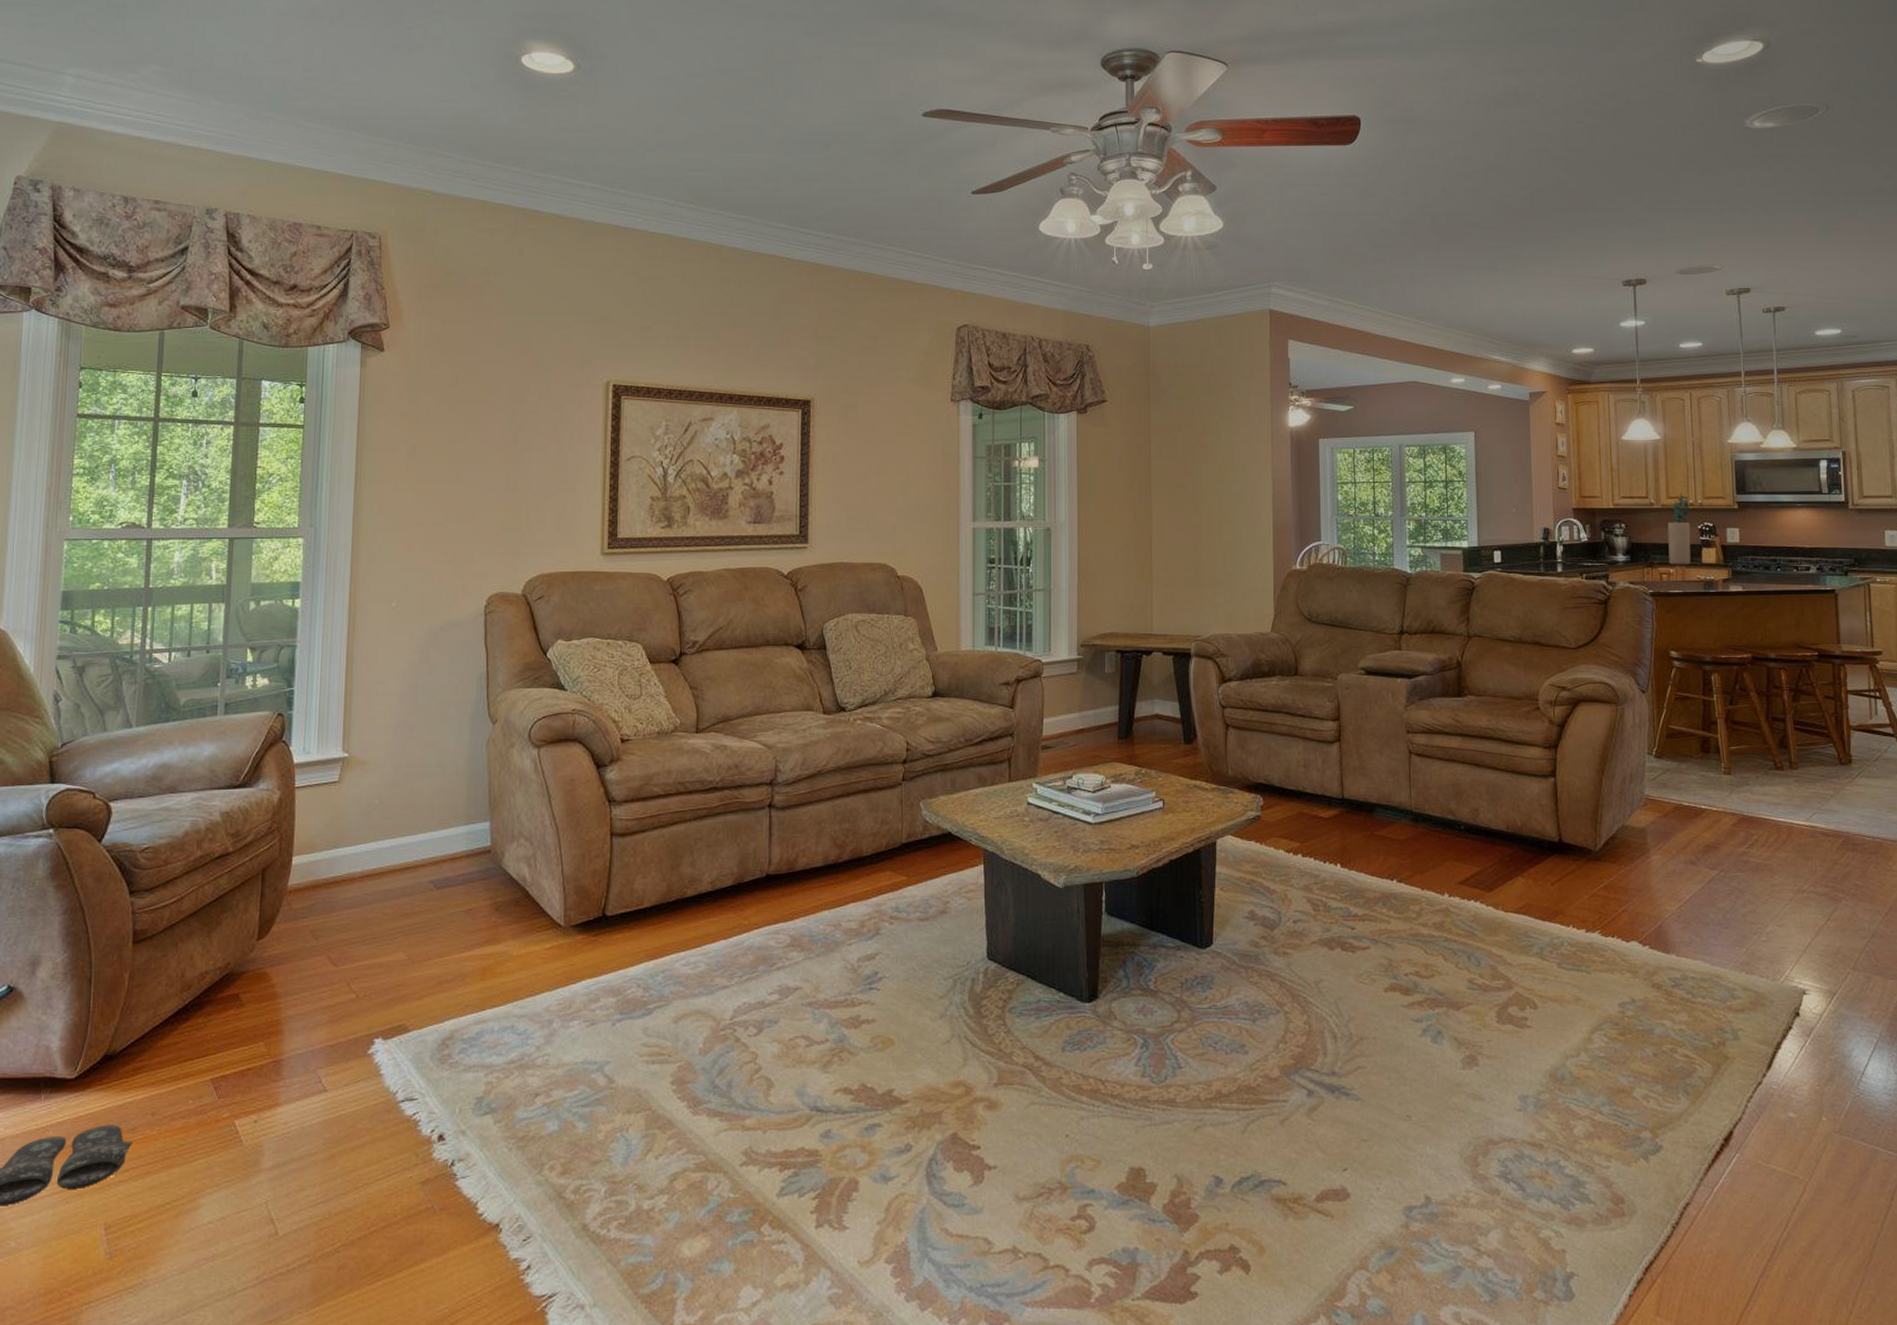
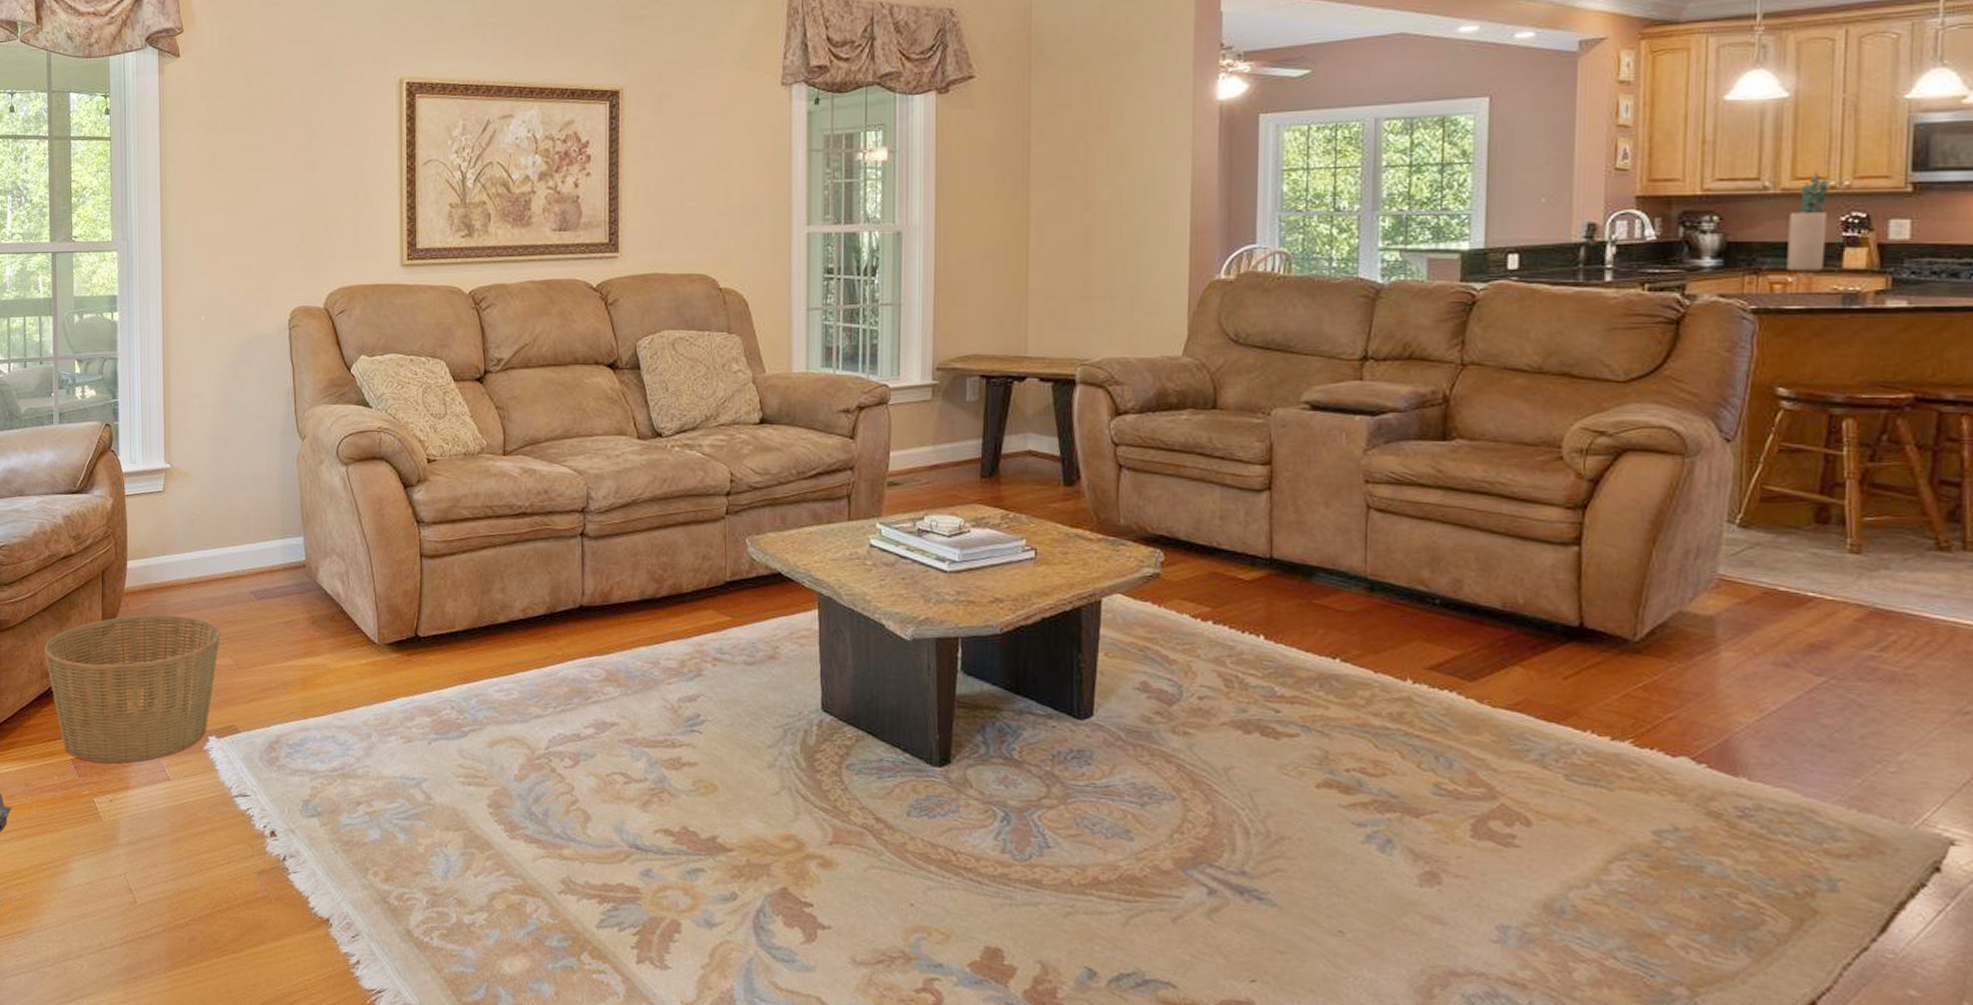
basket: none [186,911,394,1080] -> present [43,614,221,764]

